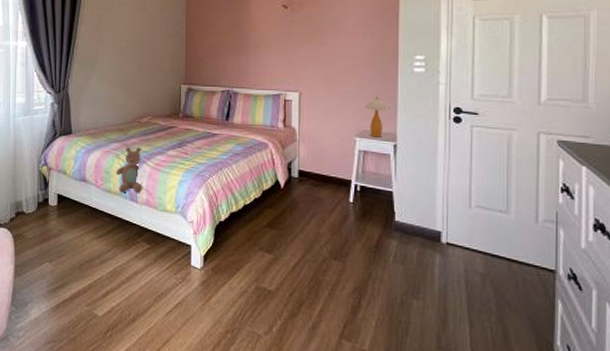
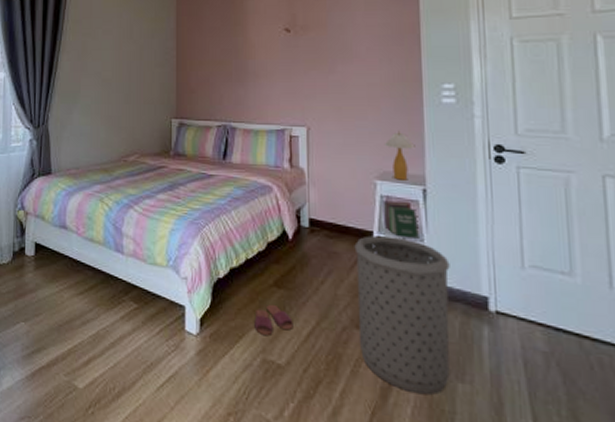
teddy bear: present [116,147,142,193] -> none [99,189,129,243]
slippers: none [250,241,283,268] -> present [254,304,293,337]
laundry basket: none [335,184,412,310] -> present [354,235,450,395]
books: none [360,154,389,186] -> present [383,200,419,239]

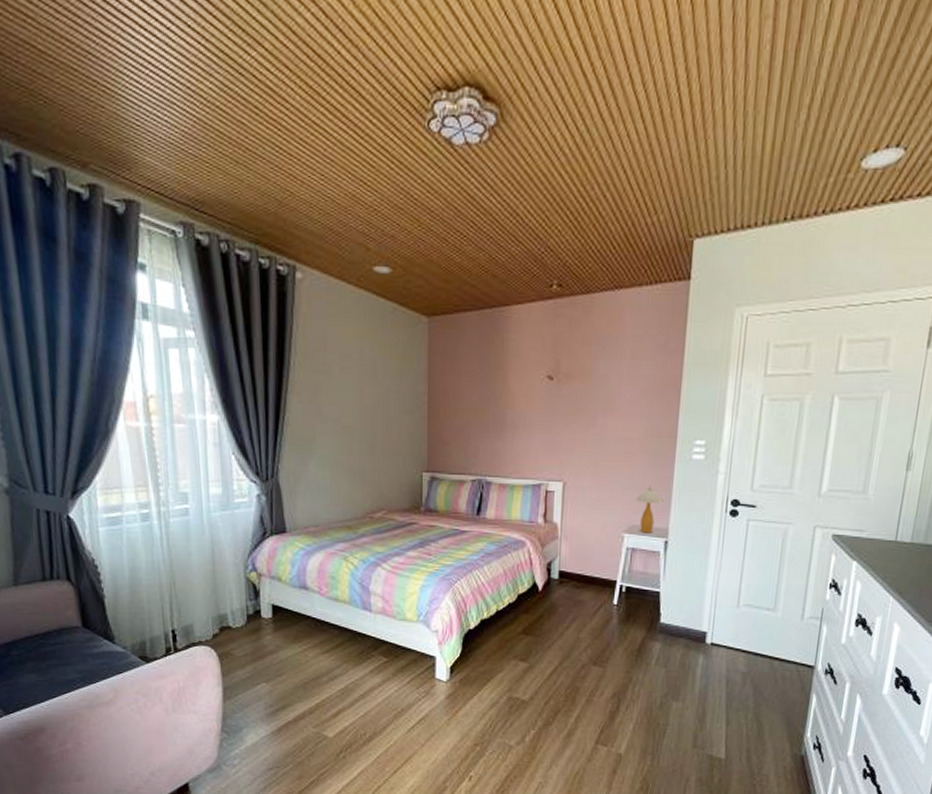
slippers: present [254,304,293,337] -> none [502,649,538,678]
laundry basket: present [354,235,450,395] -> none [595,584,680,713]
books: present [383,200,419,239] -> none [626,552,657,585]

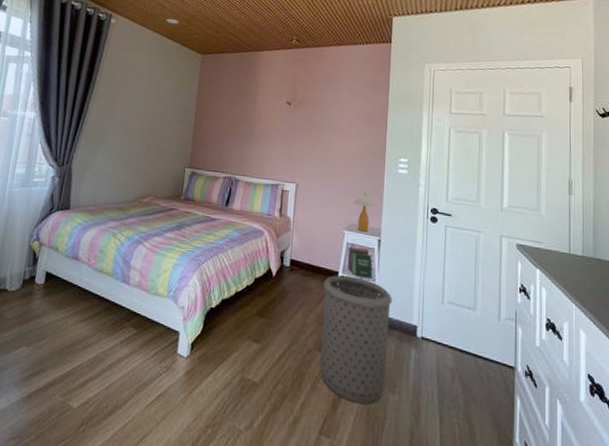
laundry basket: none [595,584,680,713] -> present [319,275,393,405]
books: none [626,552,657,585] -> present [347,247,373,279]

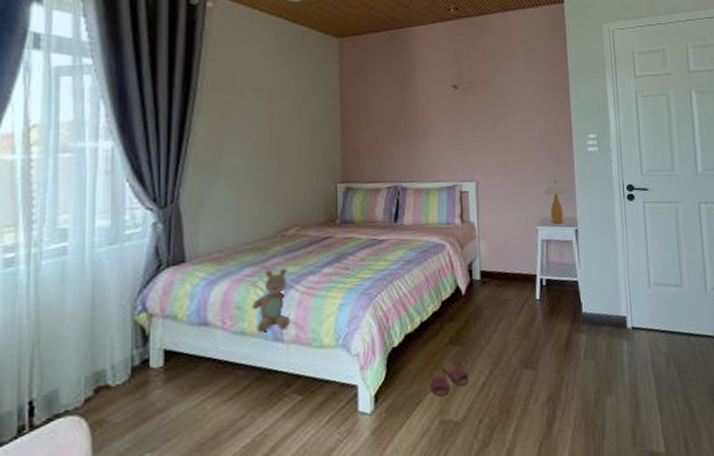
teddy bear: none [110,226,140,275] -> present [252,268,289,333]
slippers: none [237,330,269,358] -> present [431,362,469,397]
laundry basket: present [319,275,393,405] -> none [521,276,600,416]
books: present [347,247,373,279] -> none [544,242,574,277]

